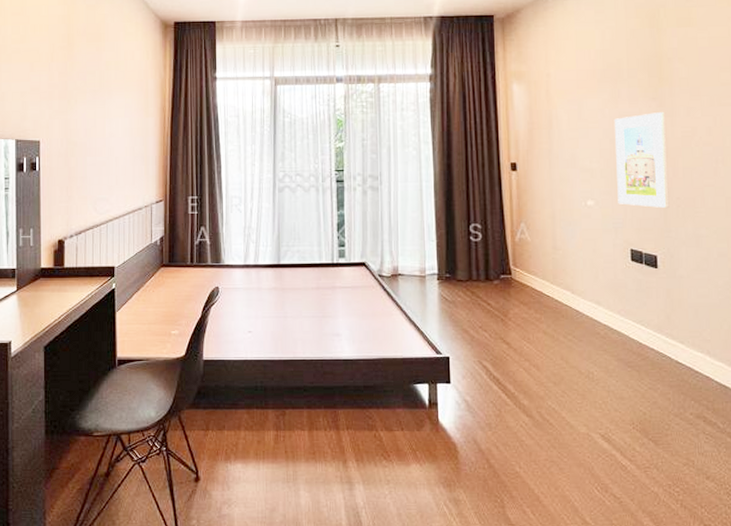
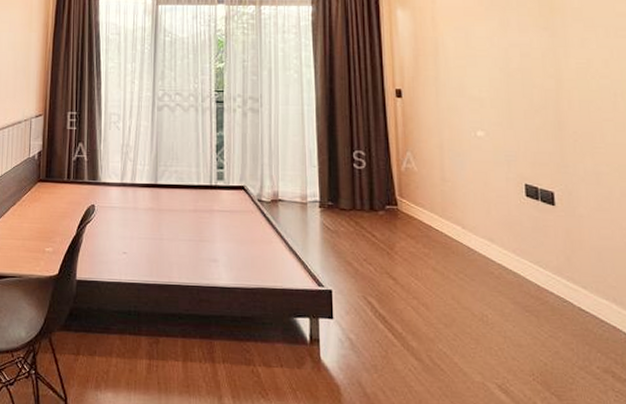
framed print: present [614,111,670,209] -> none [503,41,566,143]

